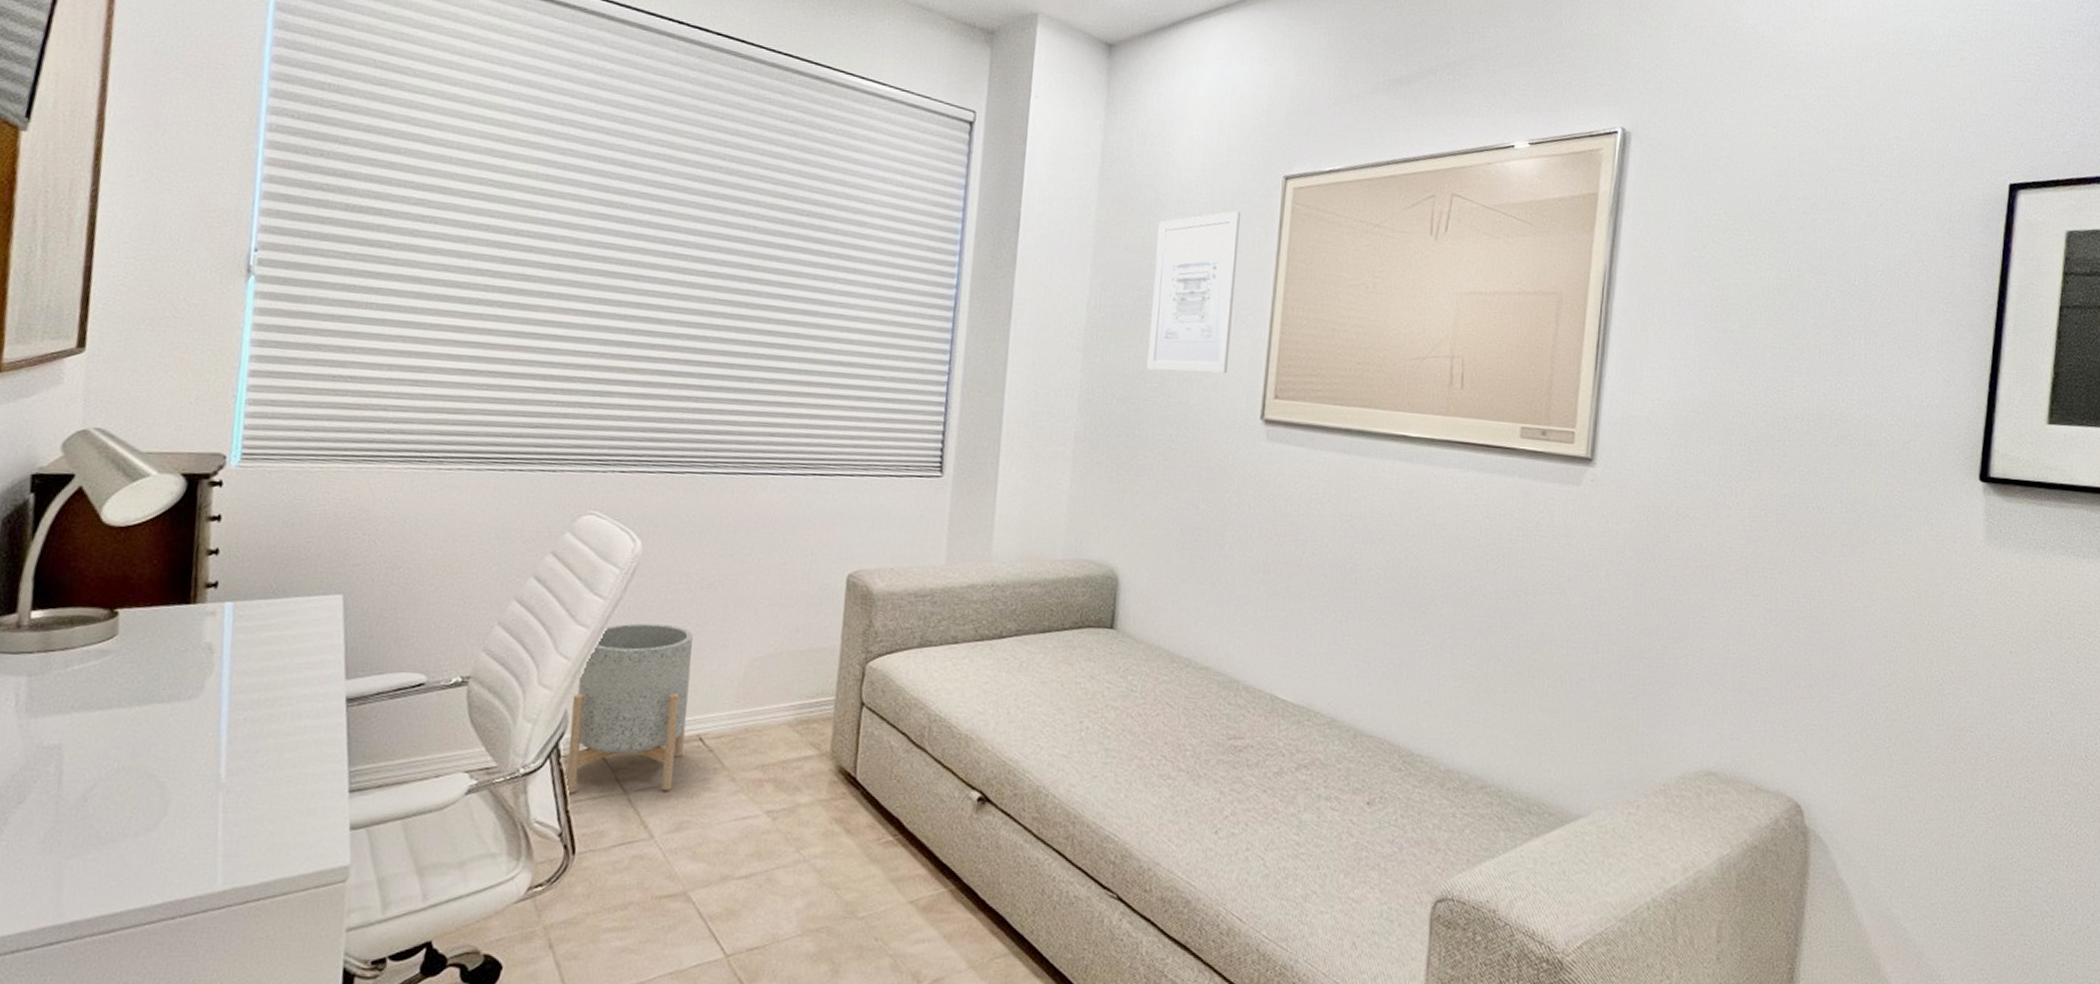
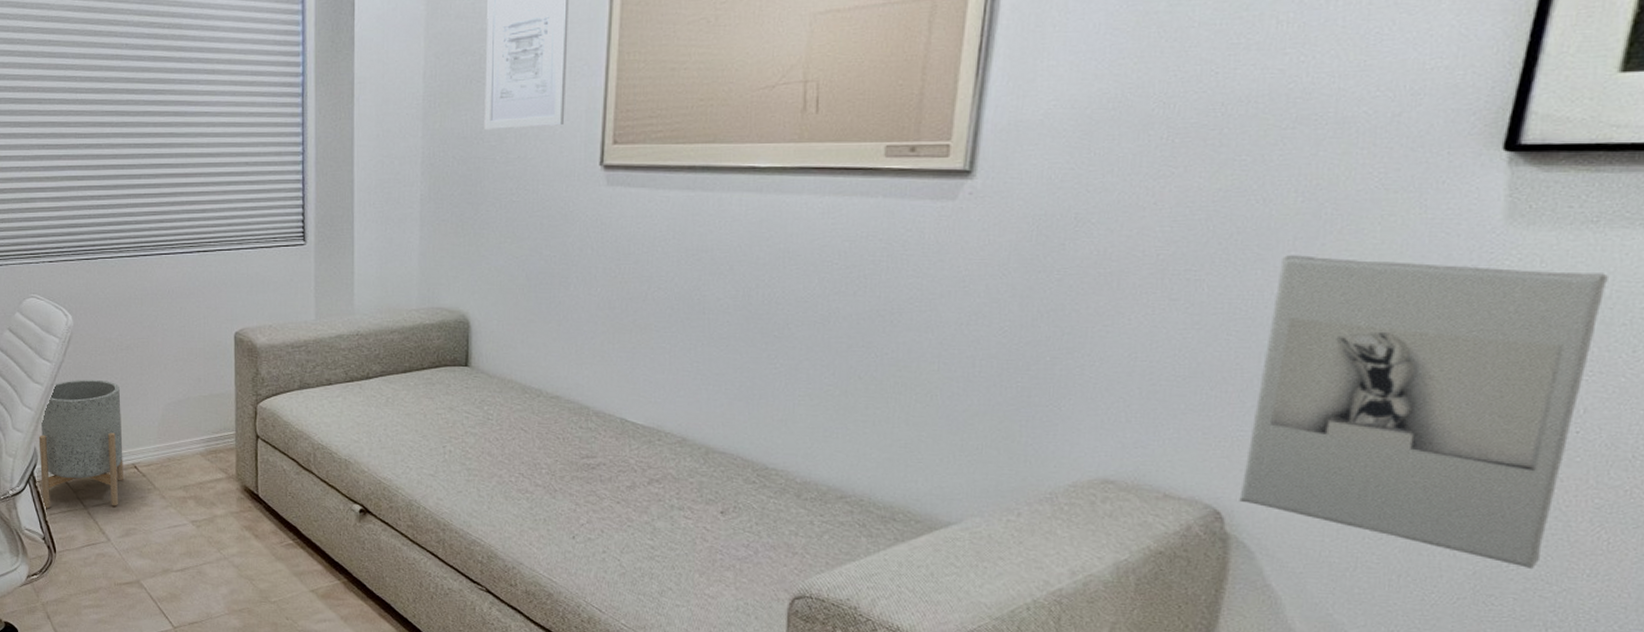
wall sculpture: none [1814,560,2056,862] -> present [1239,255,1608,570]

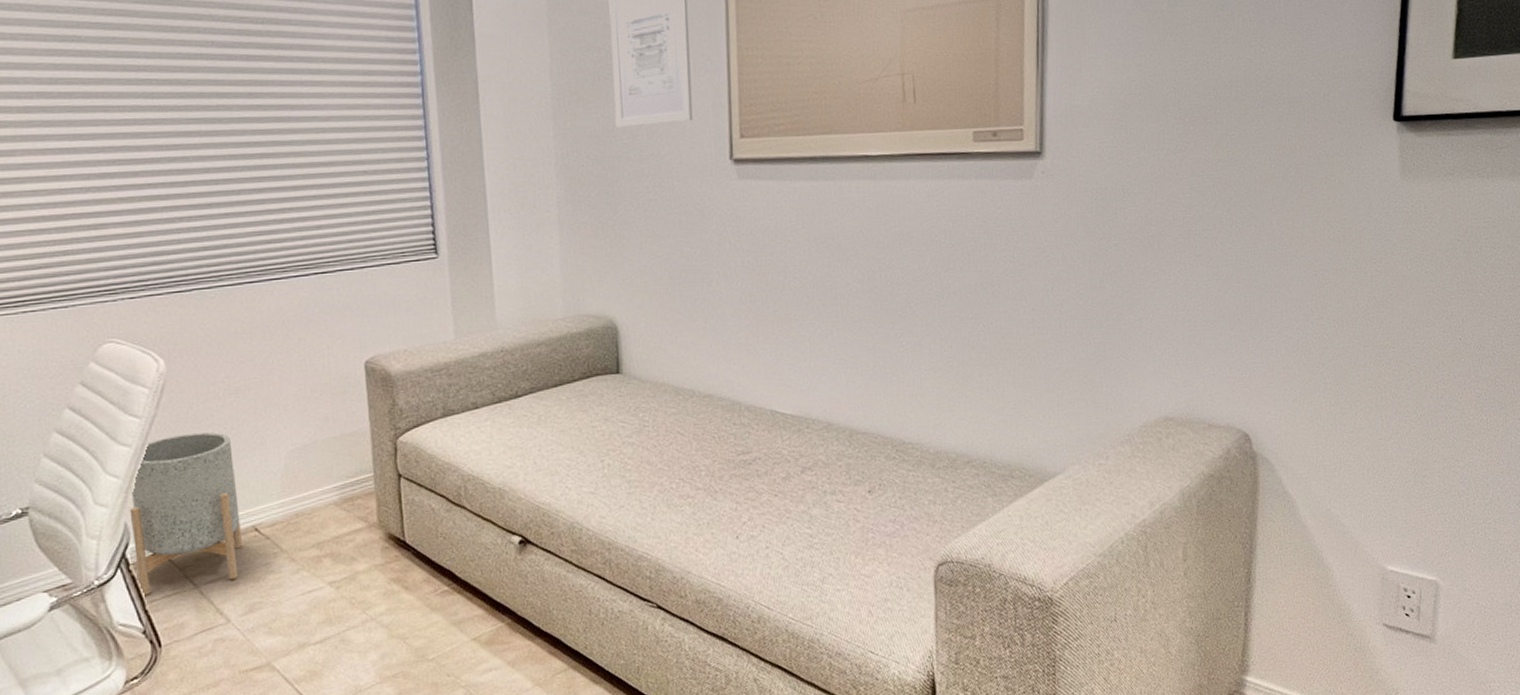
wall sculpture: present [1239,255,1608,570] -> none [1259,212,1464,452]

